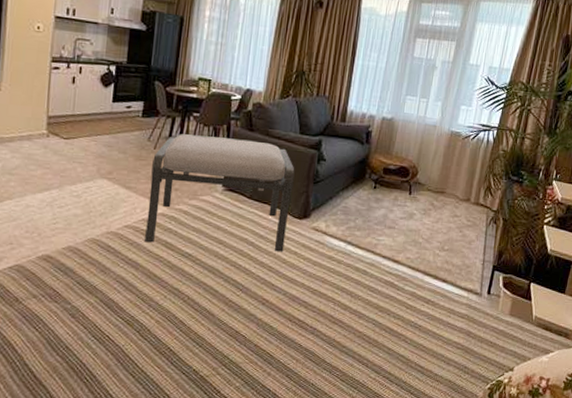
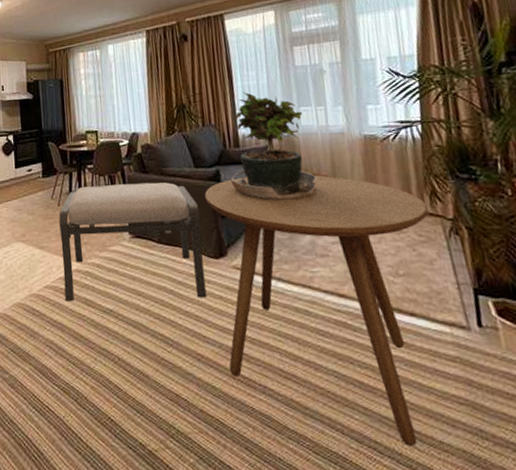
side table: none [288,150,481,377] -> present [205,175,429,447]
potted plant: none [329,70,408,177] -> present [230,91,318,201]

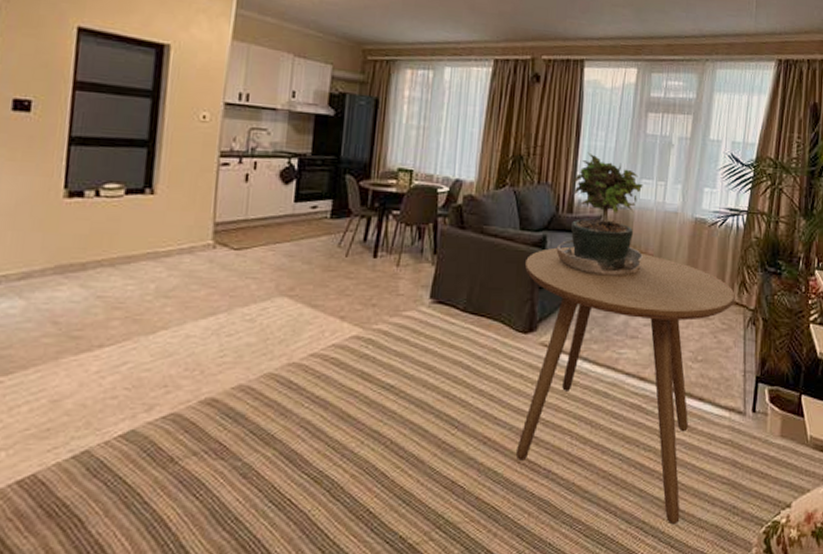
ottoman: present [59,182,207,302] -> none [335,236,516,376]

